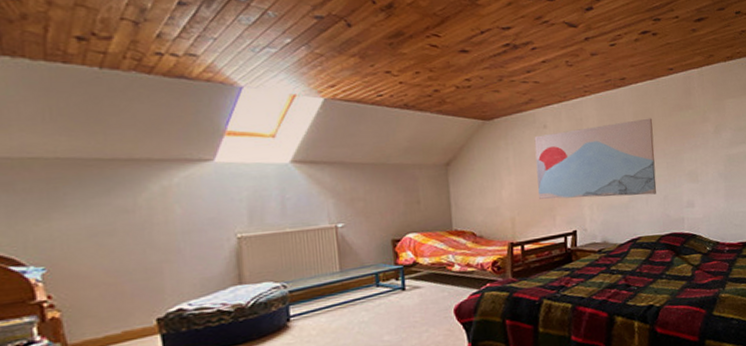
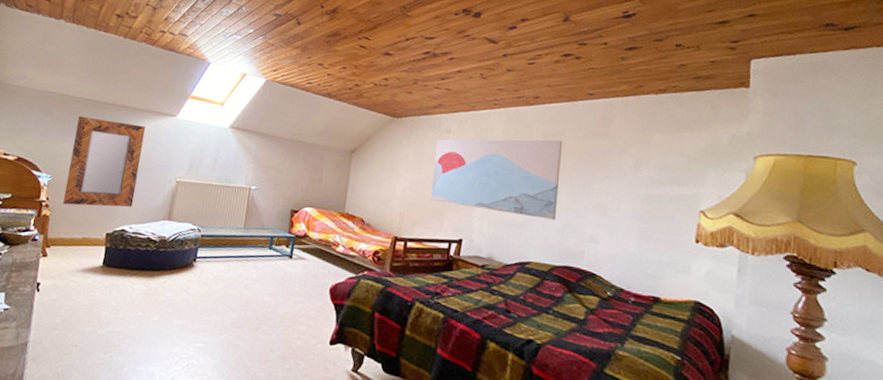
home mirror: none [60,179,184,299] -> present [63,116,146,207]

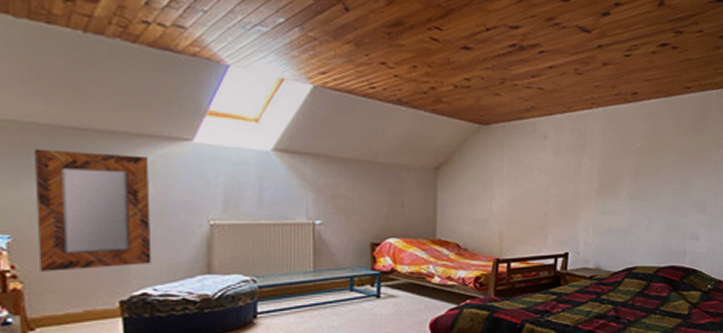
wall art: present [431,139,563,220] -> none [532,138,663,222]

